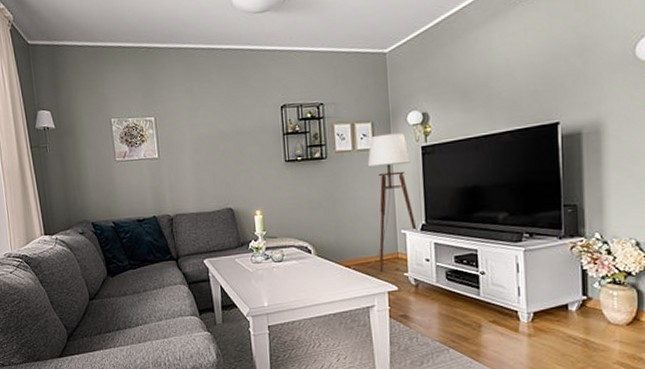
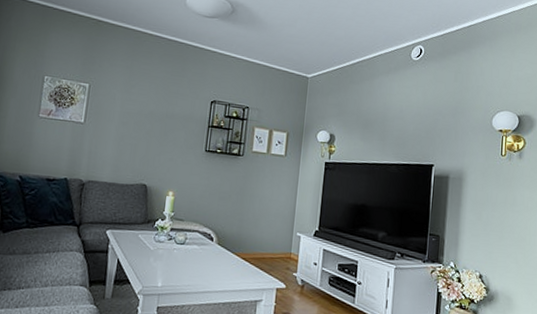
floor lamp: present [351,132,417,272] -> none [247,144,315,269]

